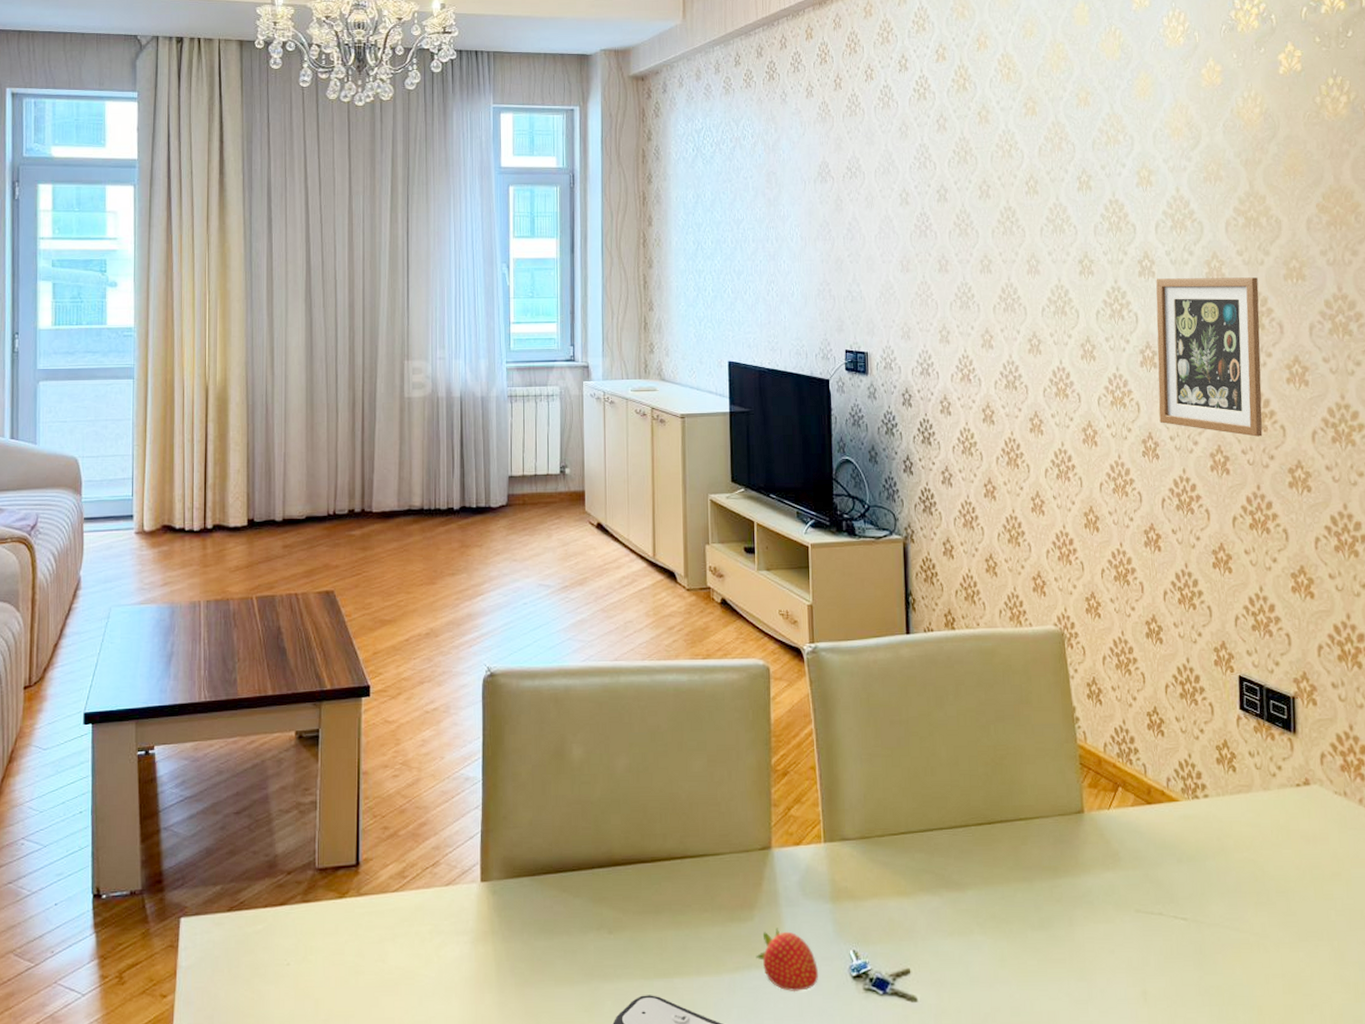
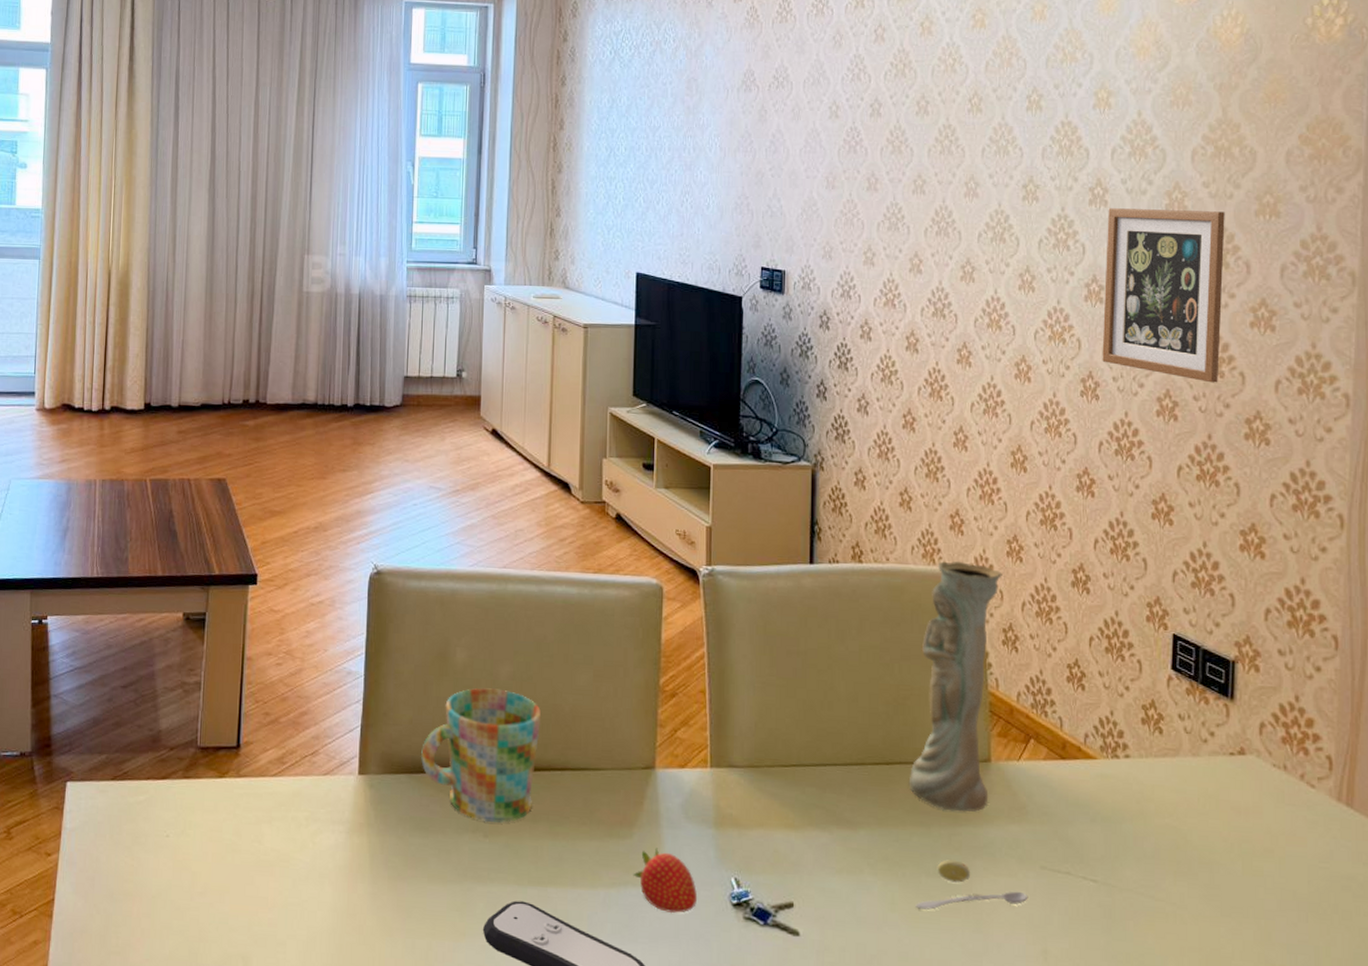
mug: none [543,782,660,919] -> present [421,687,542,823]
vase: none [1010,621,1084,864] -> present [908,561,1002,812]
spoon: none [1023,912,1126,963] -> present [915,859,1028,910]

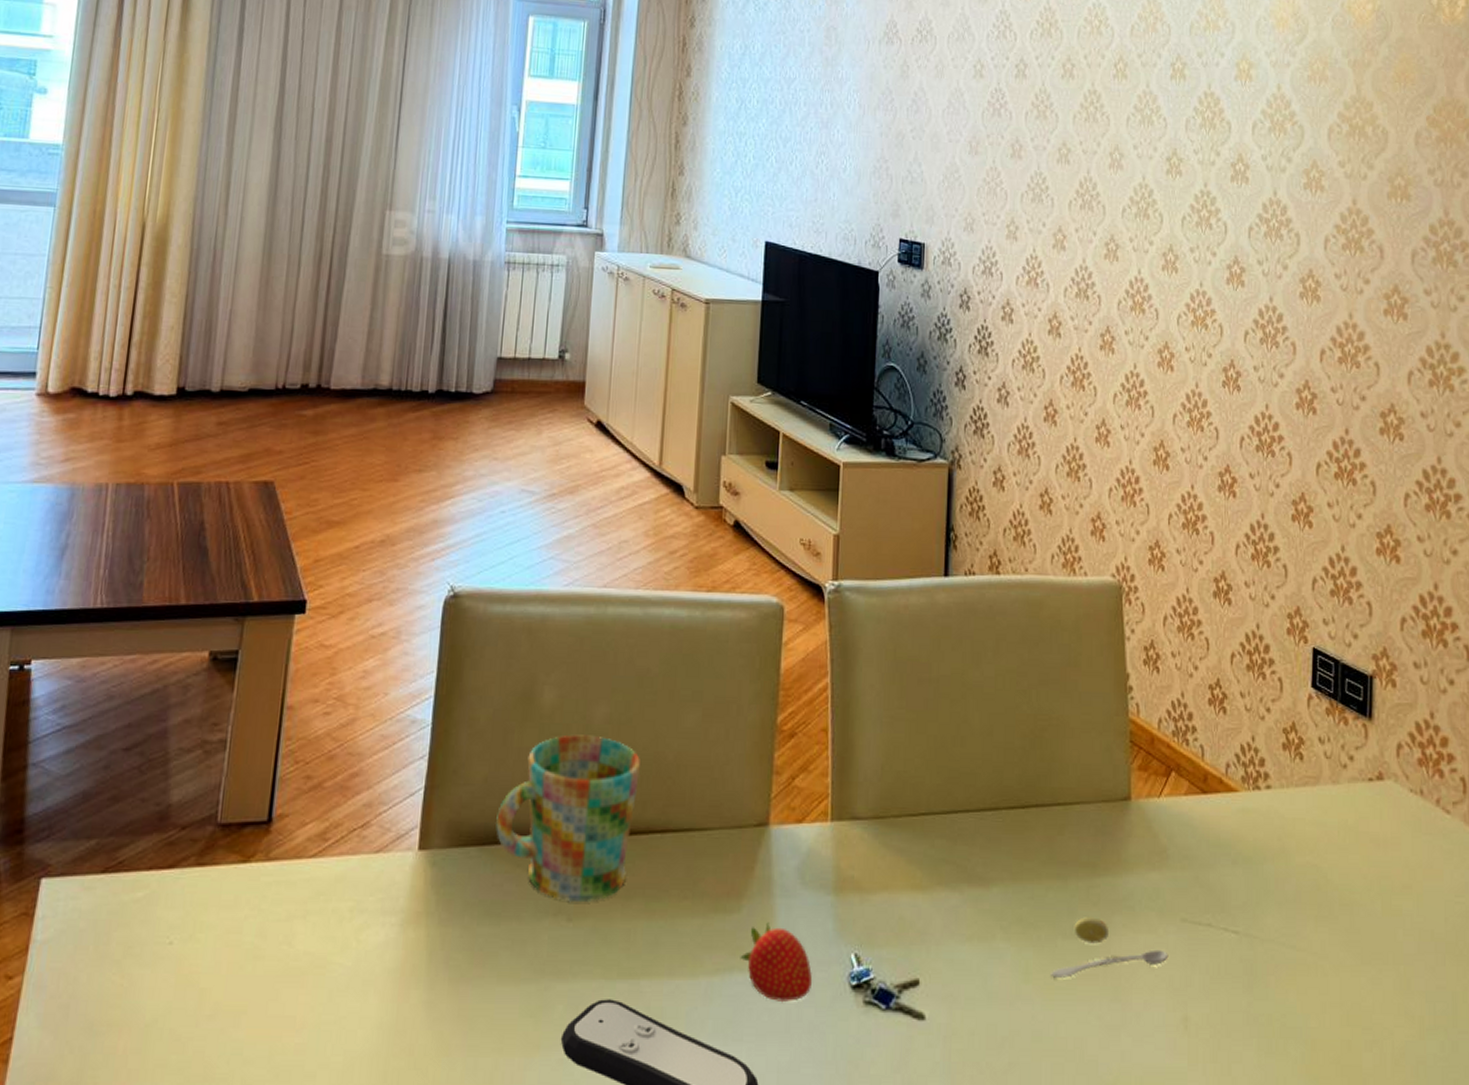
vase: present [908,561,1002,812] -> none [1045,570,1144,860]
picture frame: present [1102,208,1225,383] -> none [1243,185,1360,374]

